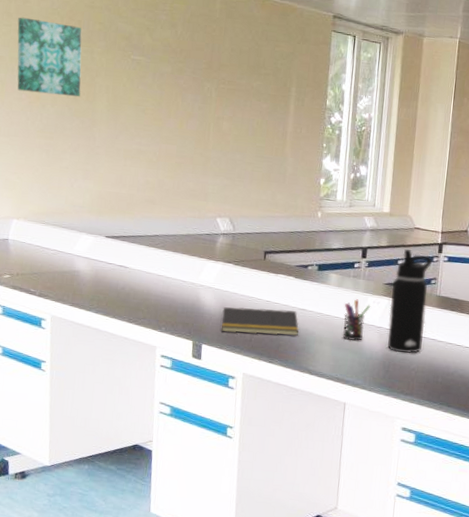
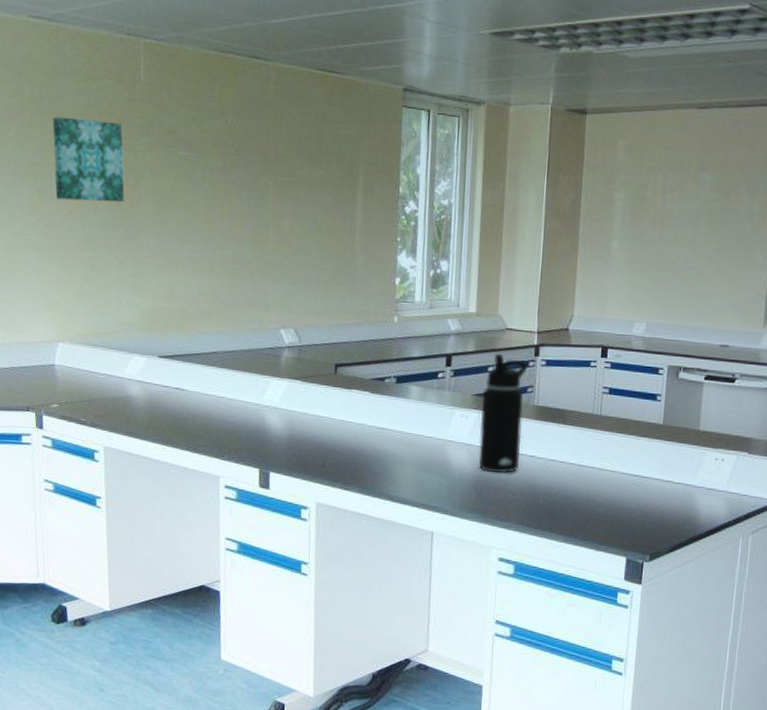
notepad: present [220,307,300,336] -> none [289,429,378,458]
pen holder: present [343,299,371,341] -> none [427,414,459,462]

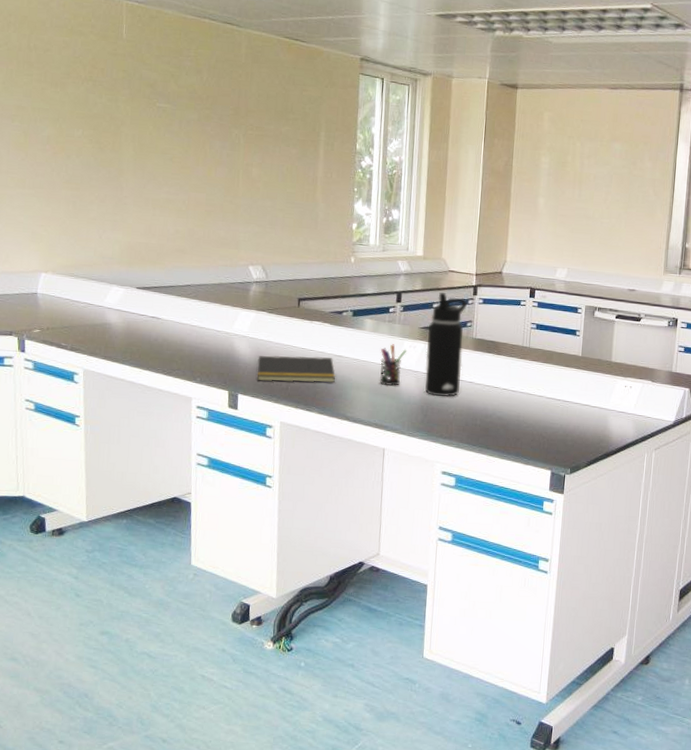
wall art: present [52,116,125,203] -> none [39,66,106,147]
notepad: none [289,429,378,458] -> present [256,355,336,383]
pen holder: none [427,414,459,462] -> present [380,344,407,387]

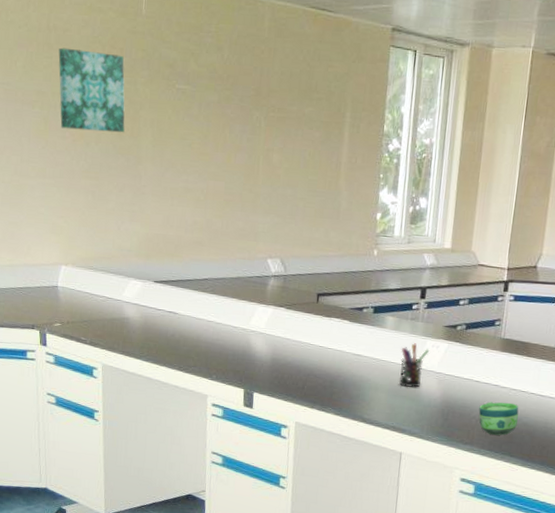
wall art: none [39,66,106,147] -> present [58,47,125,133]
notepad: present [256,355,336,383] -> none [272,353,354,383]
water bottle: present [425,292,468,397] -> none [447,287,497,400]
cup: none [456,397,493,429] -> present [479,402,519,435]

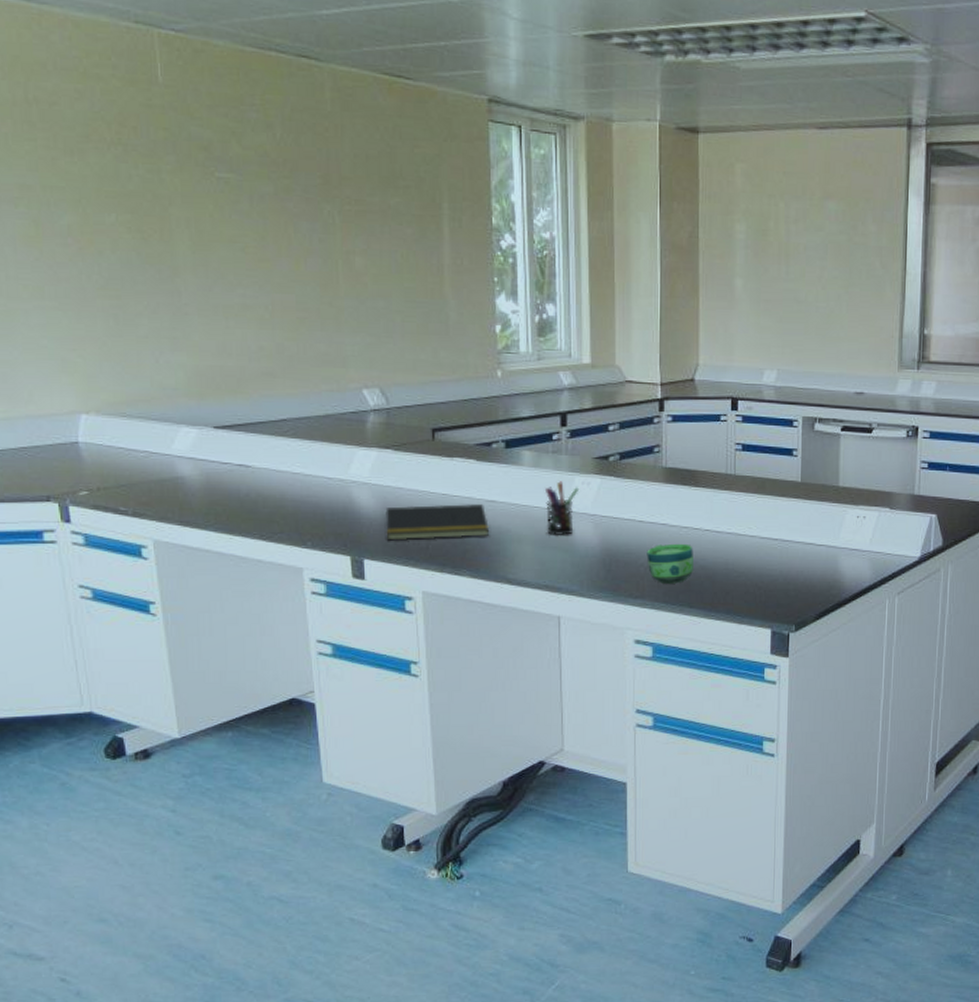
wall art: present [58,47,125,133] -> none [45,126,151,237]
notepad: none [272,353,354,383] -> present [384,504,490,541]

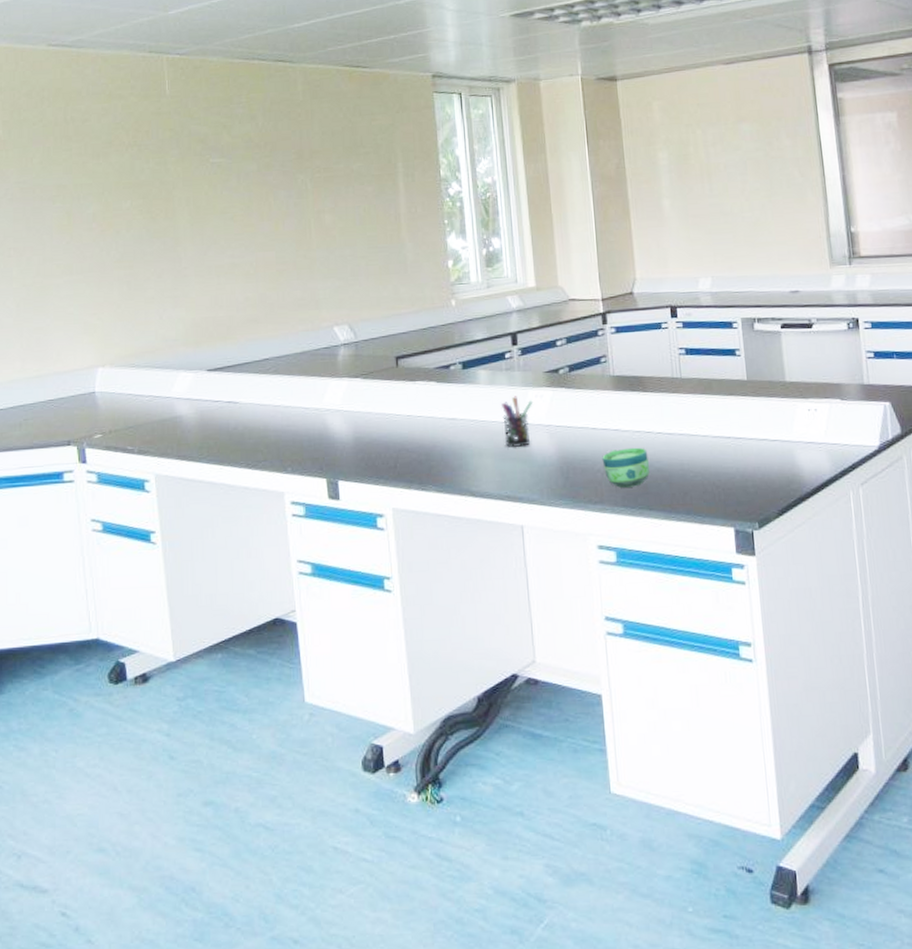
notepad: present [384,504,490,541] -> none [356,422,452,462]

